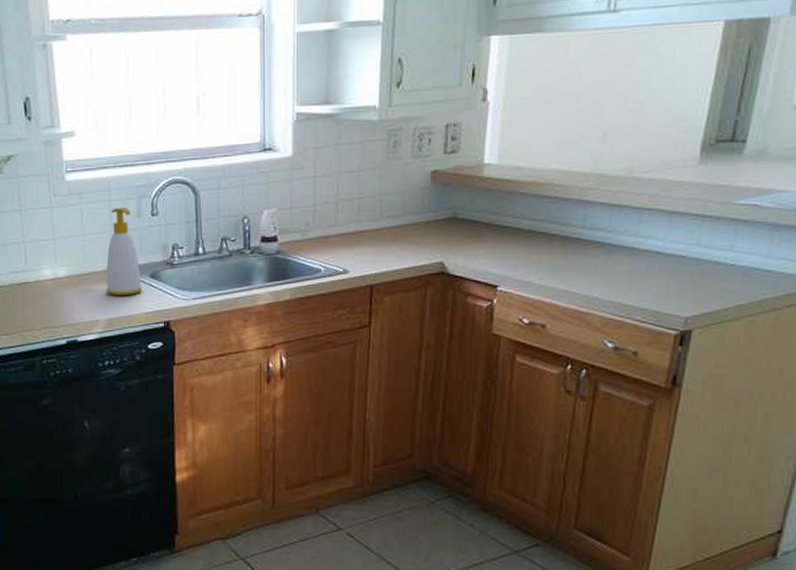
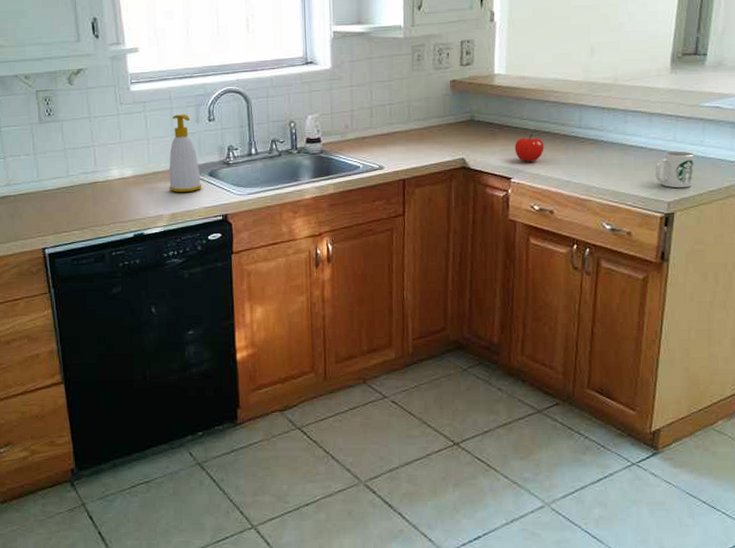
fruit: none [503,234,539,267] -> present [514,134,544,162]
mug: none [671,257,723,302] -> present [654,151,695,188]

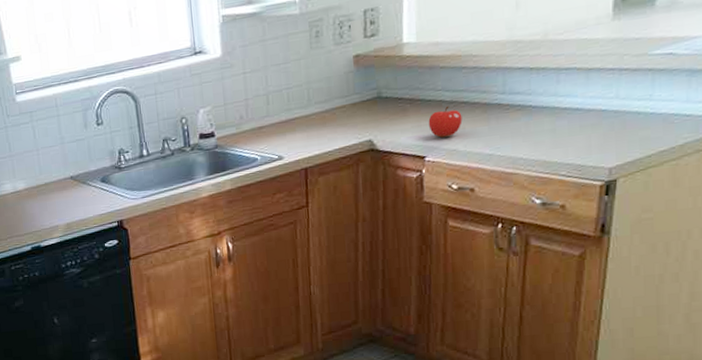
soap bottle: present [169,114,202,193] -> none [59,120,95,202]
mug: present [654,151,695,188] -> none [593,108,642,152]

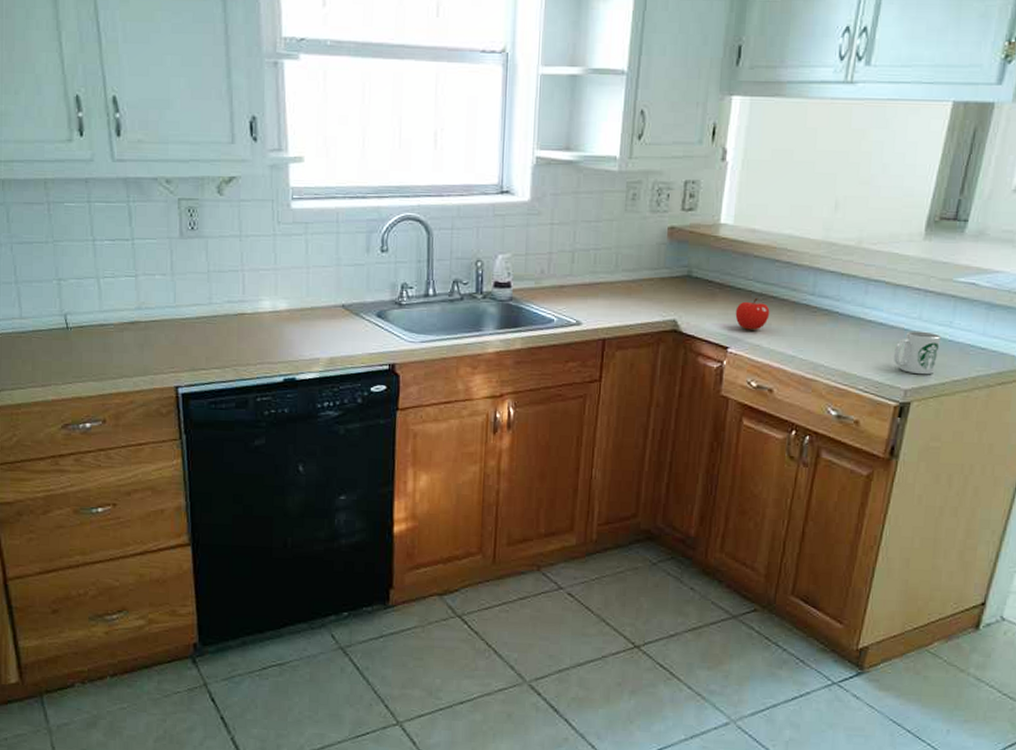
mug: none [593,108,642,152] -> present [893,331,942,375]

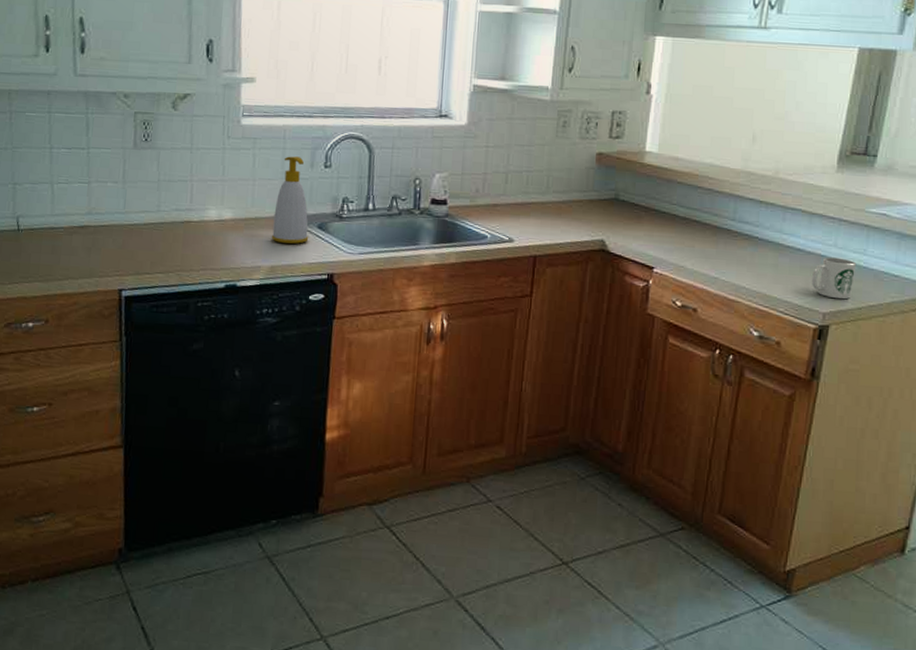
soap bottle: none [328,241,368,335] -> present [271,156,309,245]
fruit: present [735,297,770,330] -> none [660,221,693,252]

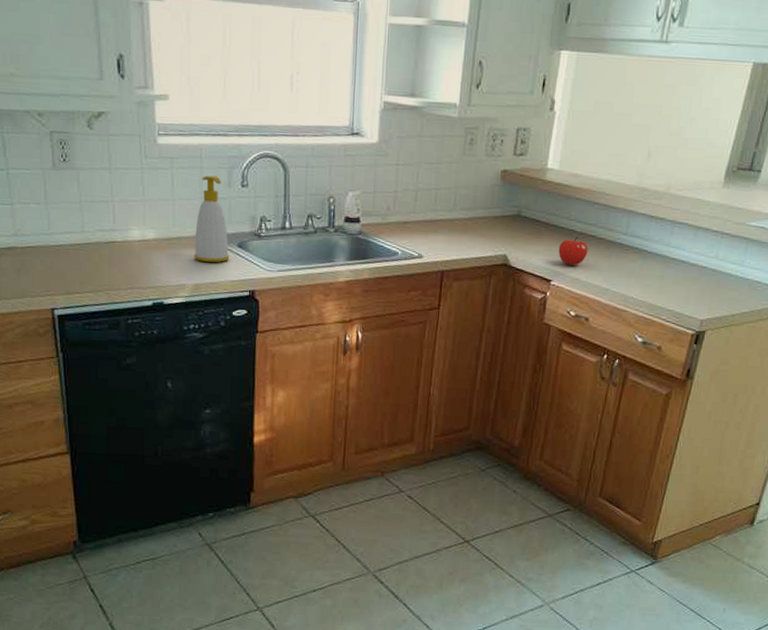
fruit: none [660,221,693,252] -> present [558,236,588,265]
mug: present [811,257,857,300] -> none [692,268,734,308]

